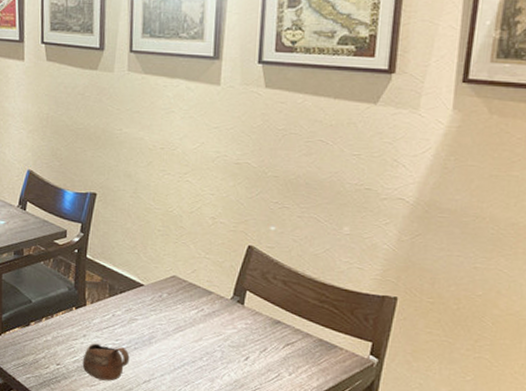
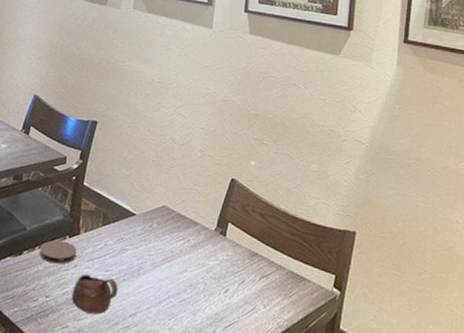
coaster: none [47,311,84,334] -> present [39,240,77,265]

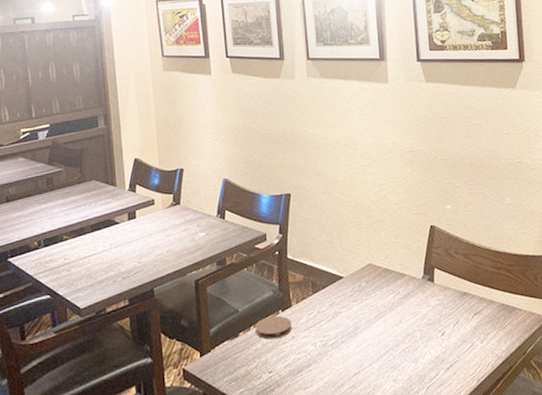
cup: present [71,274,118,315] -> none [294,343,339,381]

